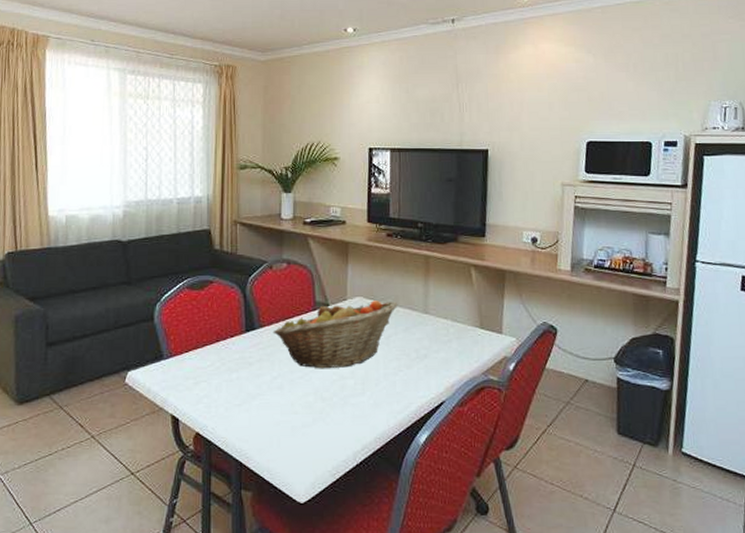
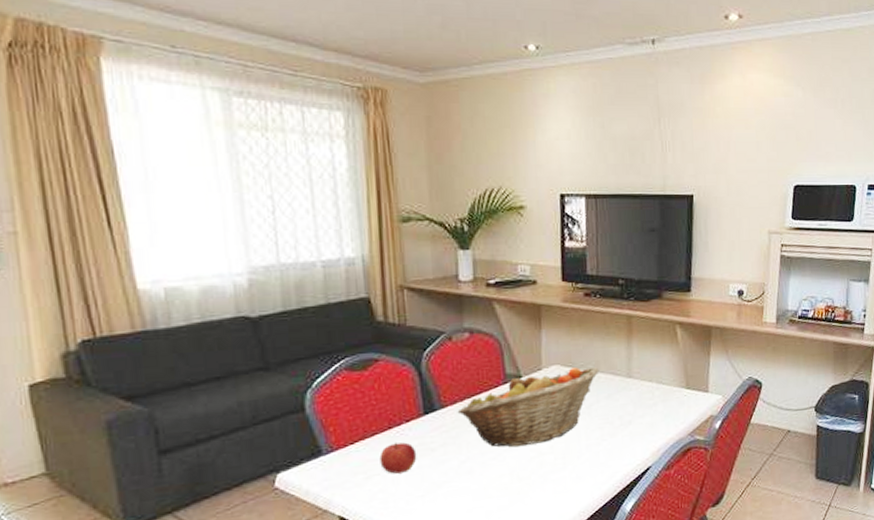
fruit: none [207,354,237,382] -> present [379,442,417,474]

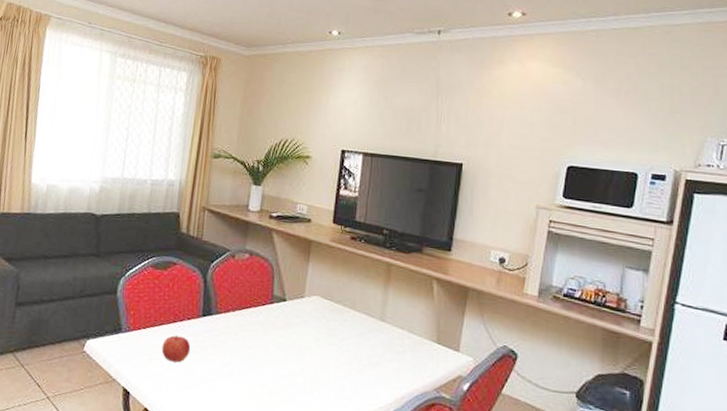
fruit basket: present [457,367,599,447] -> none [228,298,355,365]

